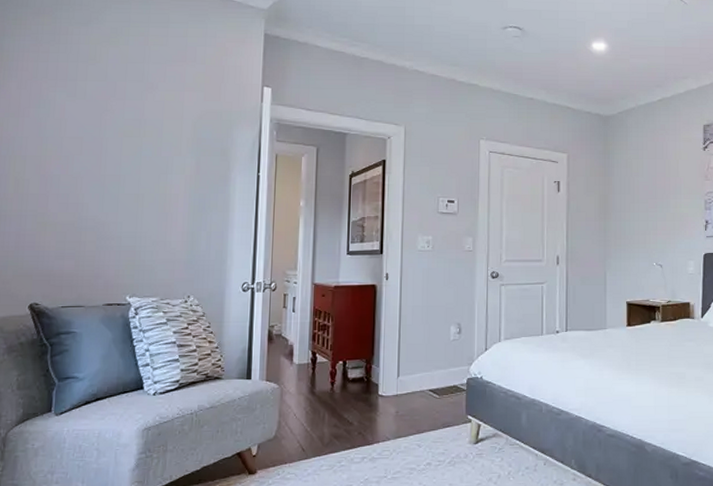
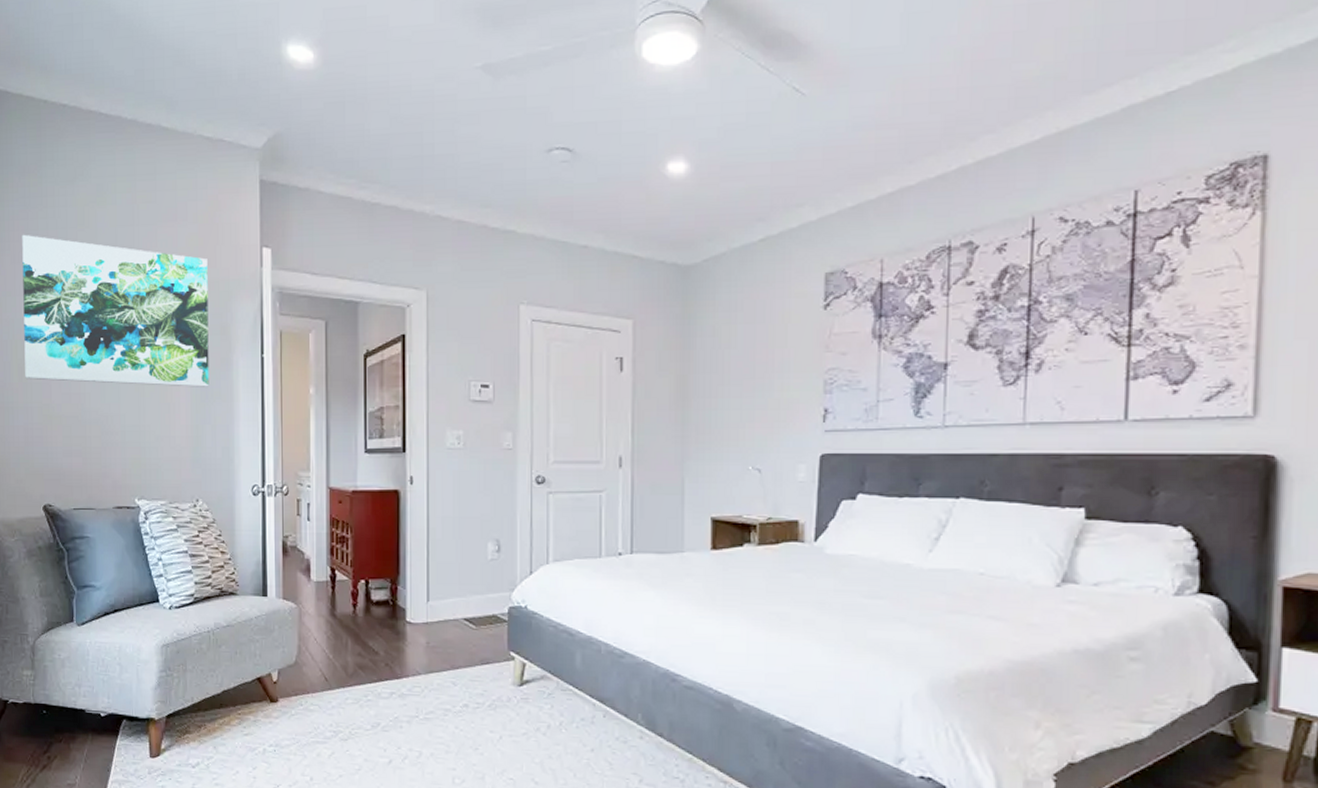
wall art: none [21,64,212,199] -> present [22,234,209,387]

